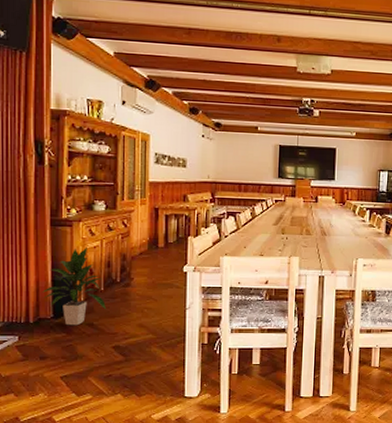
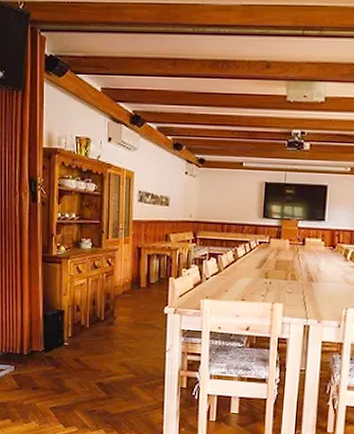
indoor plant: present [42,246,106,326] -> none [34,284,91,360]

